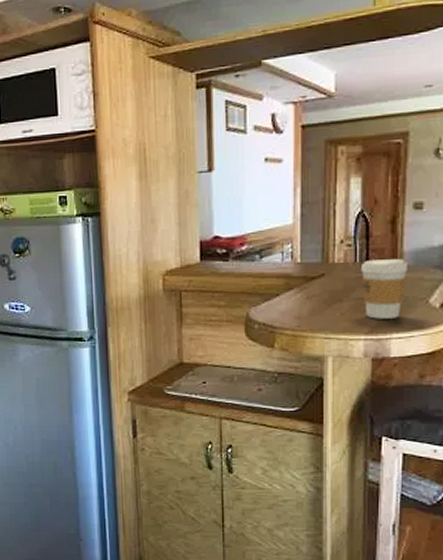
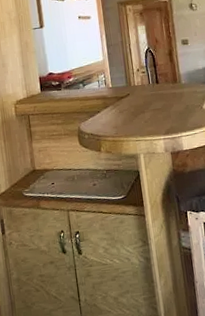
coffee cup: present [360,259,409,319] -> none [153,79,186,123]

